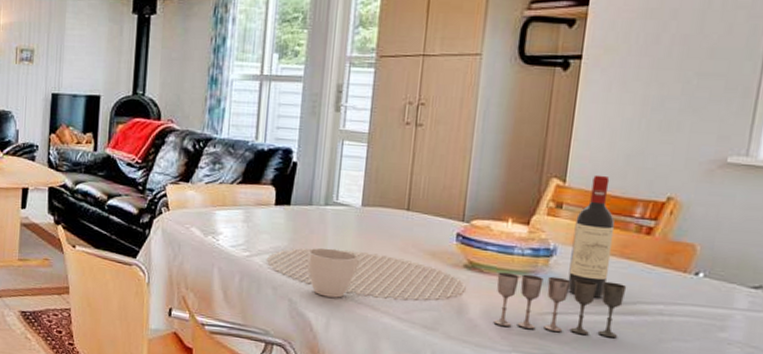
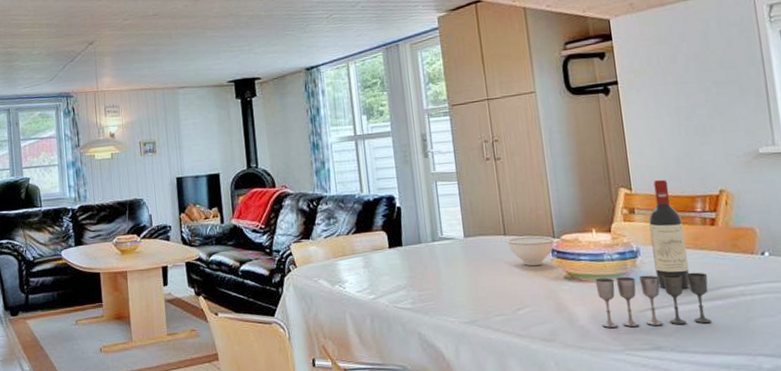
place mat: present [267,248,466,300] -> none [391,279,571,319]
cup: present [307,248,359,298] -> none [426,280,473,326]
bowl: none [408,213,464,249] -> present [506,235,555,267]

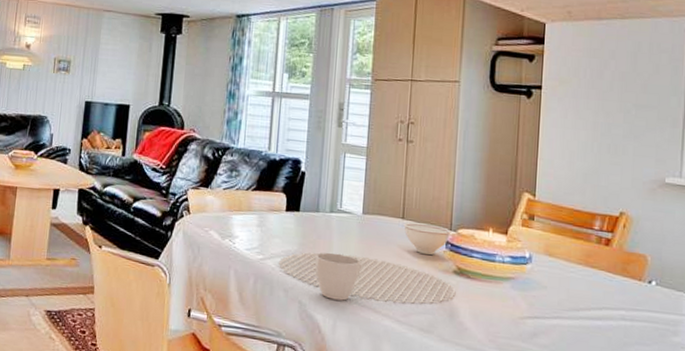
place mat: none [391,279,571,319] -> present [279,252,456,304]
cup: none [426,280,473,326] -> present [315,252,361,301]
wine glass: present [595,272,711,329] -> none [481,278,593,342]
wine bottle: present [648,179,690,289] -> none [543,190,579,304]

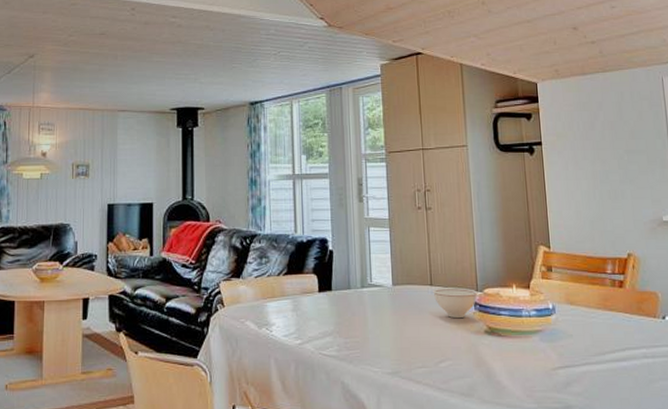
place mat: present [279,252,456,304] -> none [317,328,490,371]
cup: present [315,252,361,301] -> none [353,328,398,376]

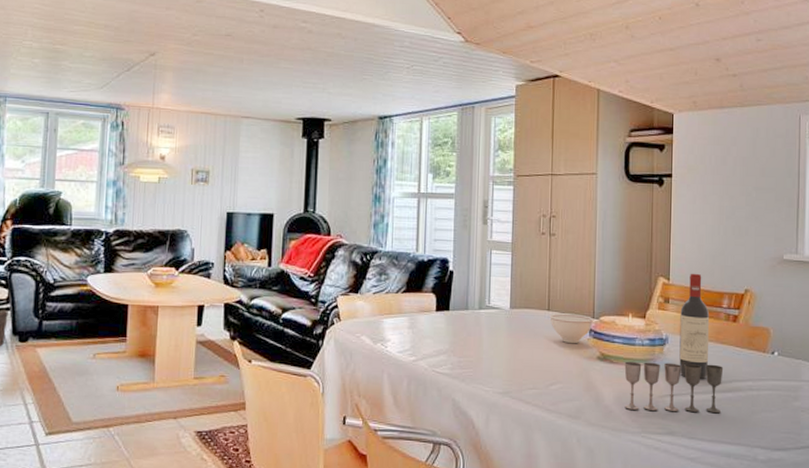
wine glass: none [513,332,617,386] -> present [624,361,724,414]
wine bottle: none [564,239,599,349] -> present [679,273,710,379]

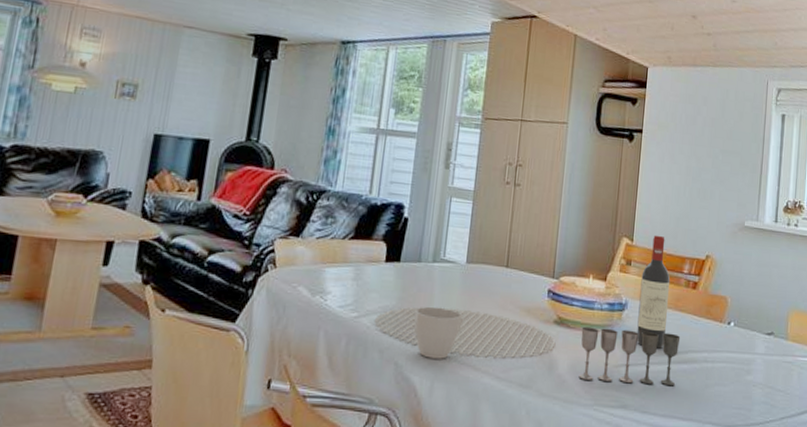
place mat: none [431,349,600,393] -> present [375,307,556,358]
cup: none [466,349,511,395] -> present [414,306,463,359]
bowl: present [549,313,594,344] -> none [507,270,554,306]

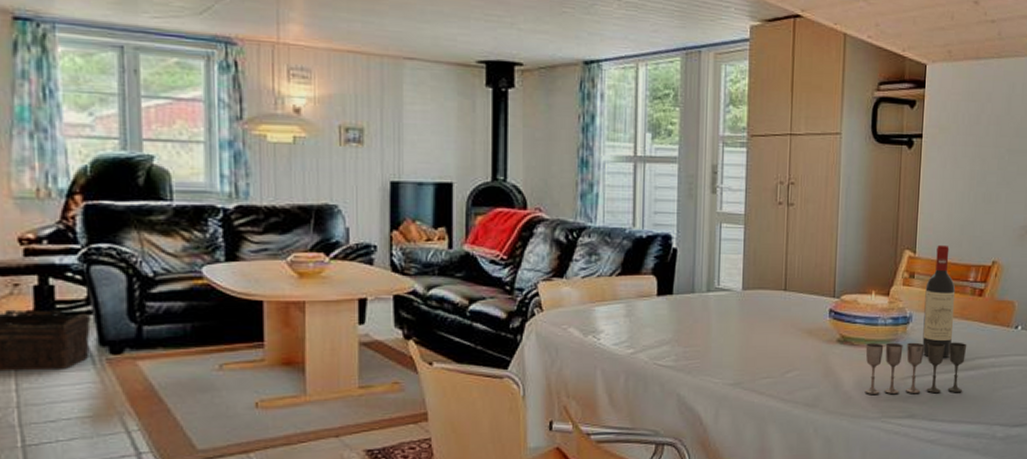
place mat: present [375,307,556,358] -> none [652,336,840,382]
cup: present [414,306,463,359] -> none [693,336,743,387]

